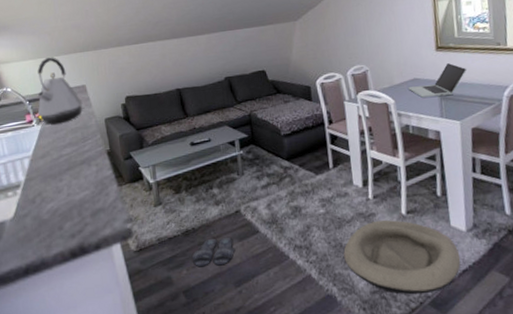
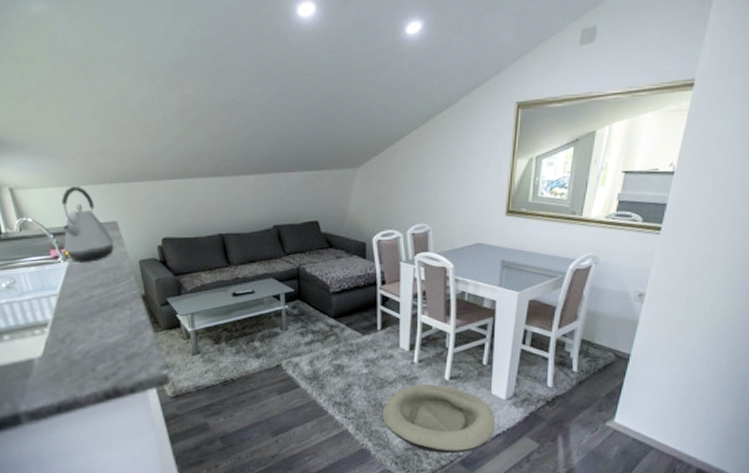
slippers: present [192,237,236,268] -> none [230,389,274,416]
laptop: present [408,63,467,98] -> none [470,230,536,265]

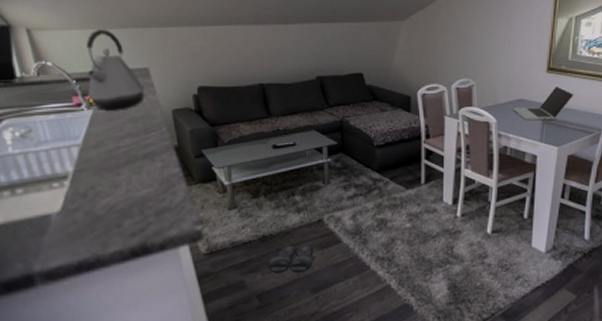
slippers: none [230,389,274,416] -> present [268,245,315,273]
dog bed: present [382,384,495,453] -> none [425,238,535,307]
laptop: none [470,230,536,265] -> present [513,87,575,121]

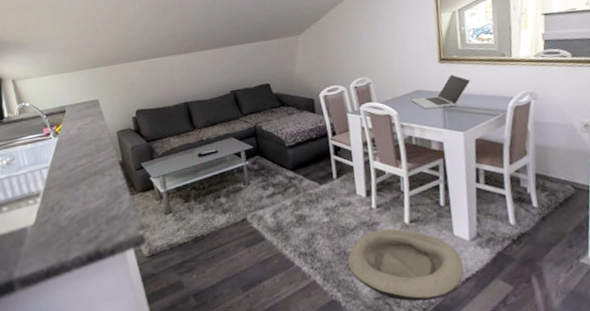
kettle: present [86,29,145,111] -> none [53,73,96,137]
slippers: present [268,245,315,273] -> none [202,244,243,272]
dog bed: none [425,238,535,307] -> present [347,229,464,301]

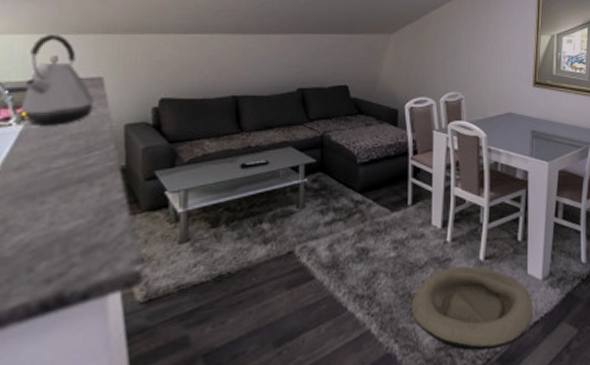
kettle: none [53,73,96,137] -> present [20,34,95,126]
laptop: present [411,75,471,109] -> none [502,101,561,135]

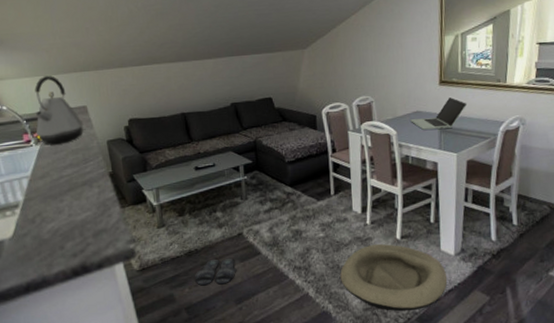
slippers: none [222,284,281,323] -> present [195,258,237,286]
laptop: none [502,101,561,135] -> present [411,97,468,130]

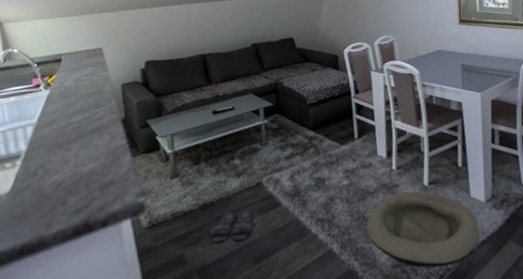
kettle: present [34,75,84,145] -> none [46,17,98,89]
laptop: present [411,97,468,130] -> none [433,36,488,70]

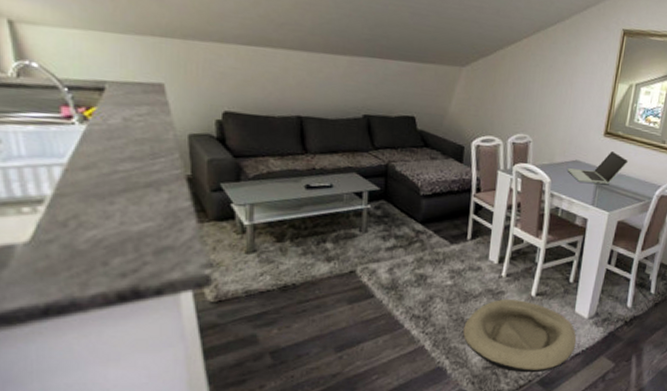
slippers: present [209,210,255,244] -> none [288,297,343,328]
laptop: none [433,36,488,70] -> present [567,151,629,185]

